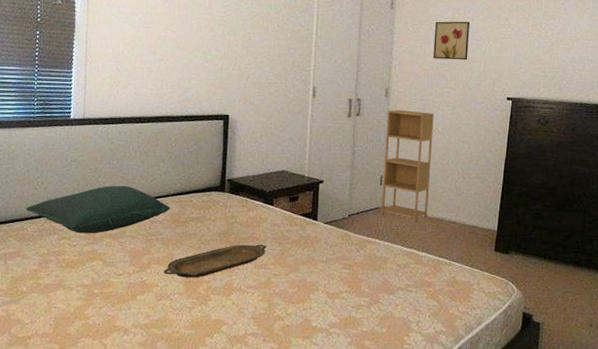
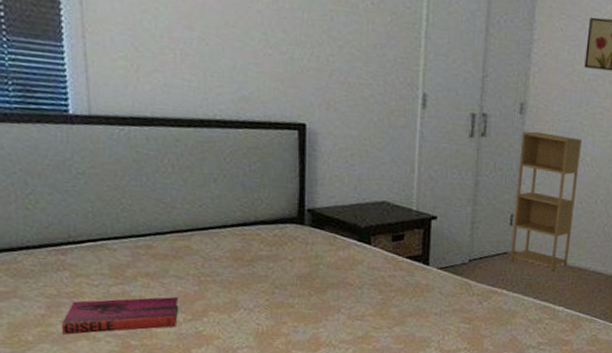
pillow: present [26,185,170,234] -> none [16,209,229,272]
hardback book: none [46,253,131,285] -> present [61,297,179,335]
serving tray: present [163,244,267,278] -> none [226,290,363,330]

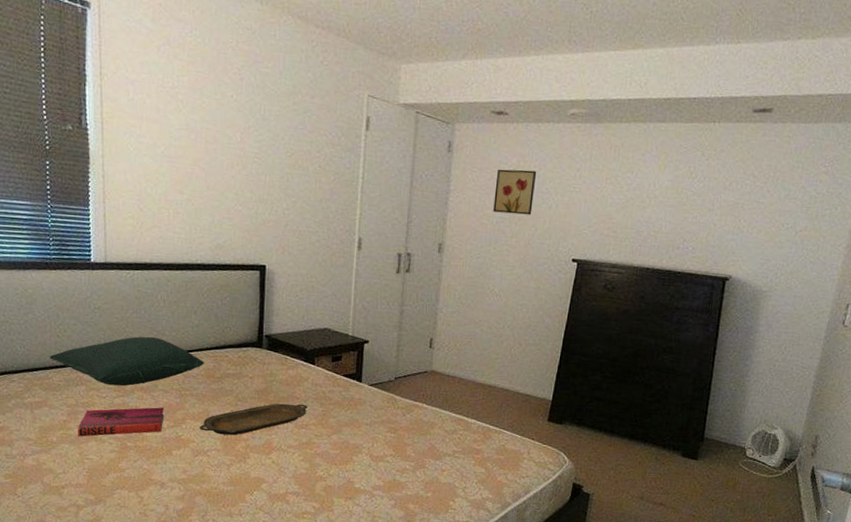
pillow: none [16,209,229,272] -> present [49,336,204,386]
serving tray: none [226,290,363,330] -> present [199,403,308,436]
shelving unit: present [510,131,582,271] -> none [430,267,491,388]

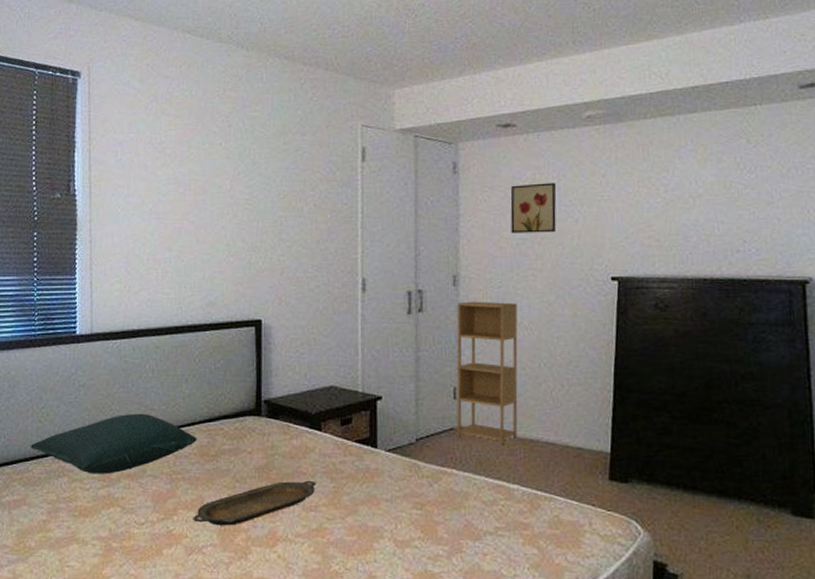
hardback book: present [77,407,165,437] -> none [57,497,154,539]
shelving unit: none [430,267,491,388] -> present [456,301,518,445]

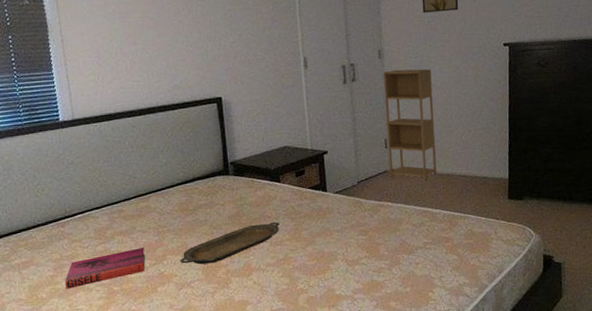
pillow: present [30,413,197,474] -> none [30,181,177,235]
hardback book: none [57,497,154,539] -> present [64,247,146,289]

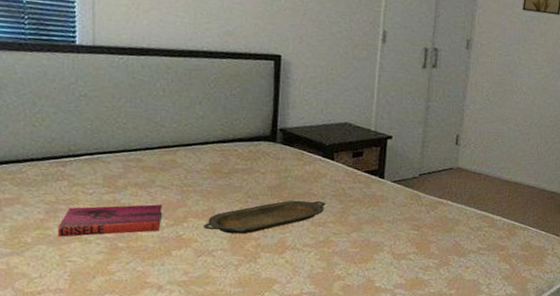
shelving unit: present [383,69,437,181] -> none [455,63,519,185]

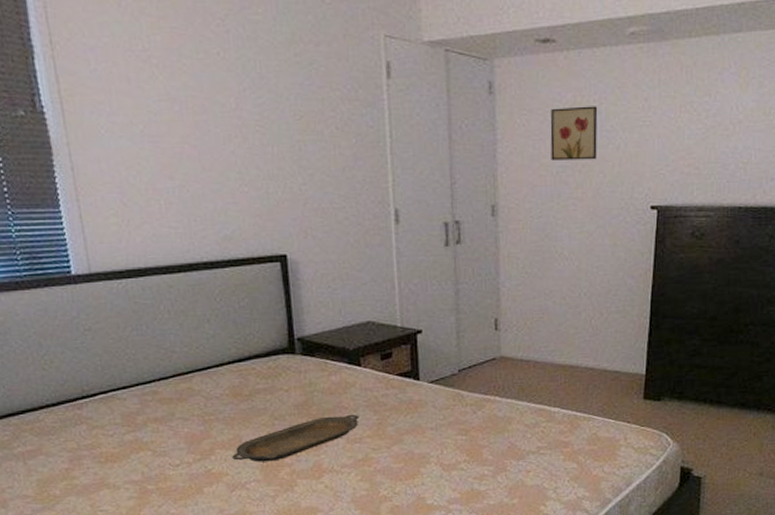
hardback book: present [57,204,163,237] -> none [83,439,188,485]

